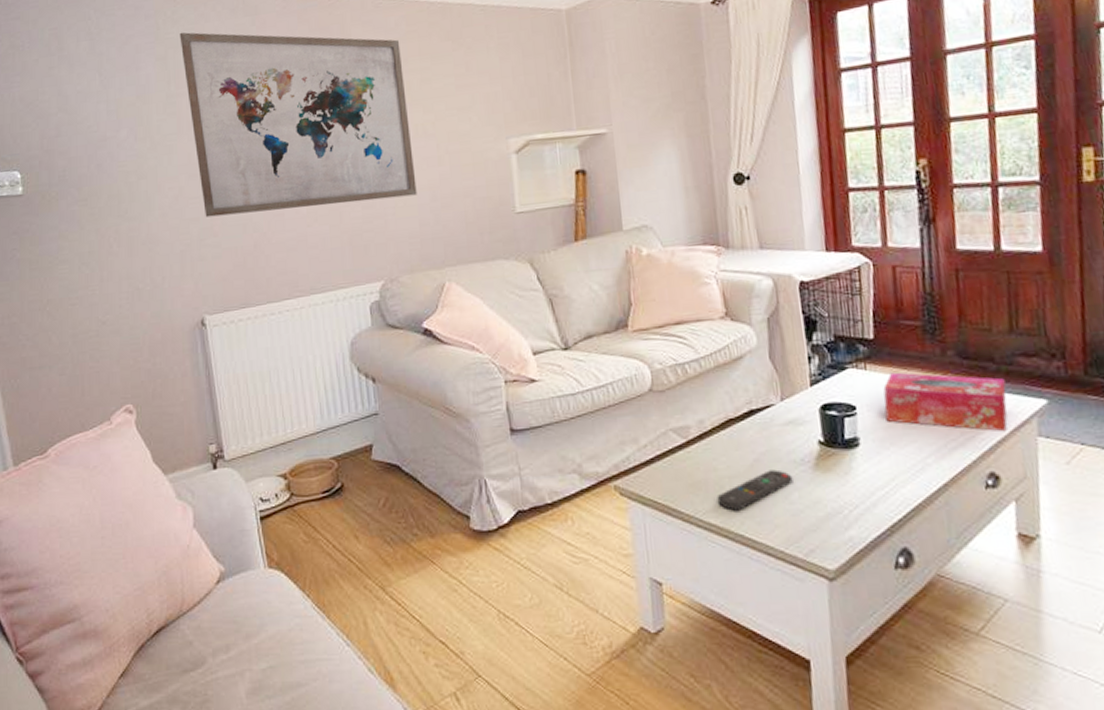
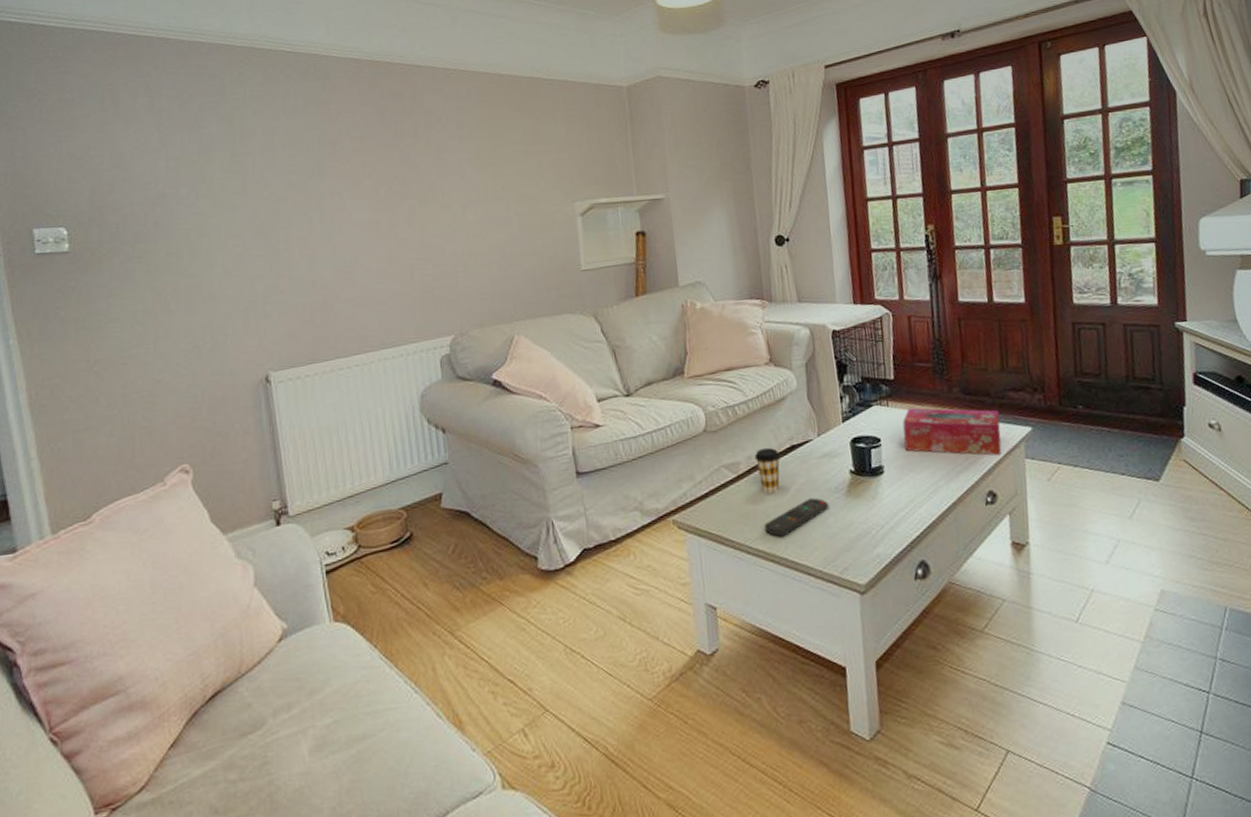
wall art: present [179,32,417,217] -> none [246,93,487,275]
coffee cup: none [706,411,737,462] -> present [754,447,781,494]

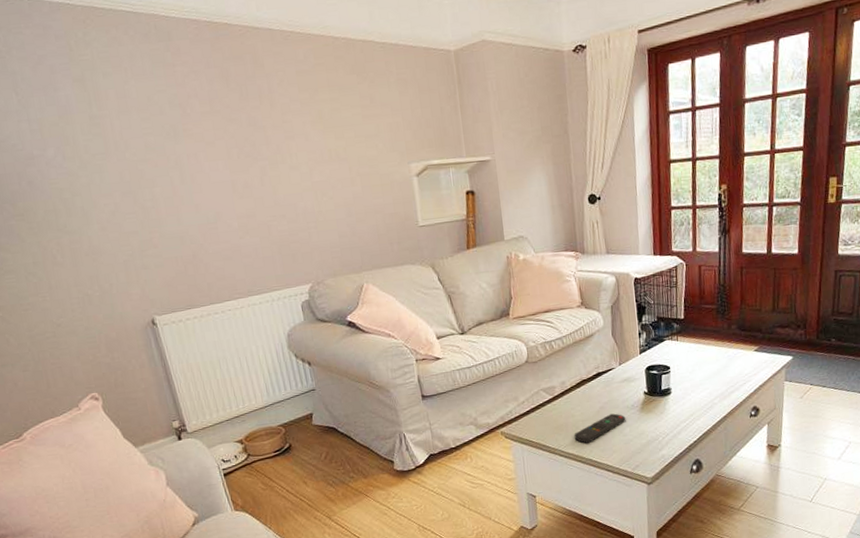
coffee cup: present [754,447,781,494] -> none [567,374,588,411]
tissue box: present [902,408,1002,456] -> none [688,342,768,380]

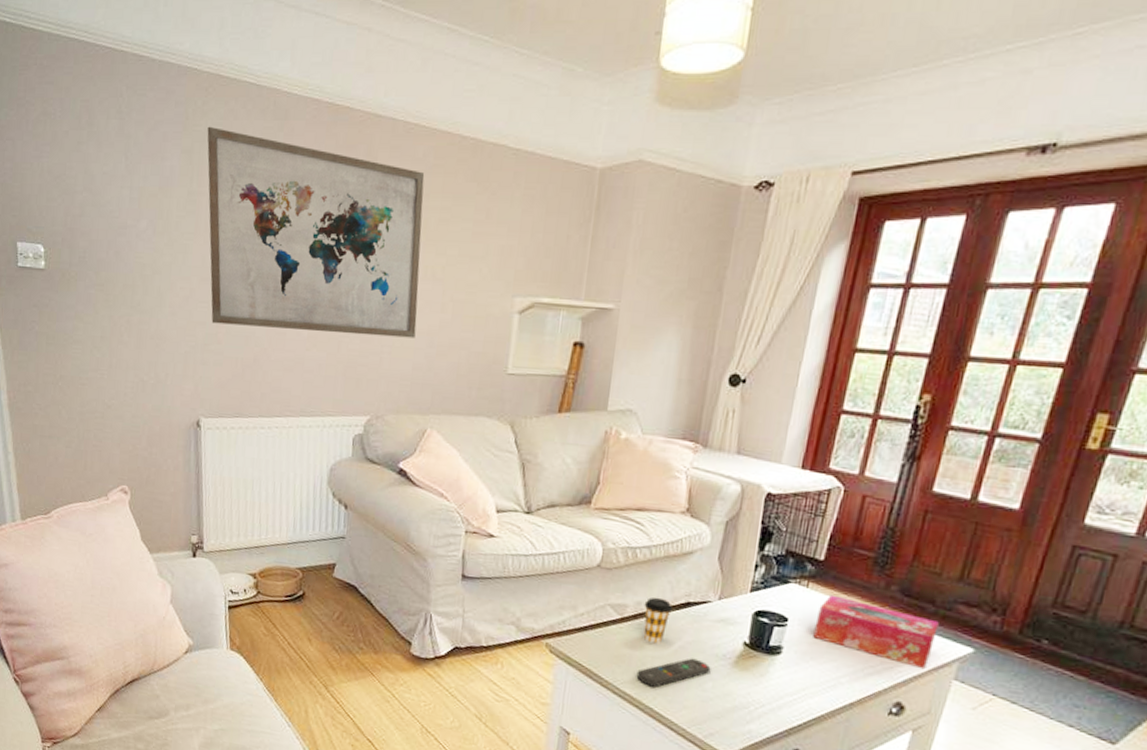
wall art: none [94,54,335,231] -> present [207,126,425,338]
coffee cup: none [567,374,588,411] -> present [643,597,672,644]
tissue box: none [688,342,768,380] -> present [813,594,939,670]

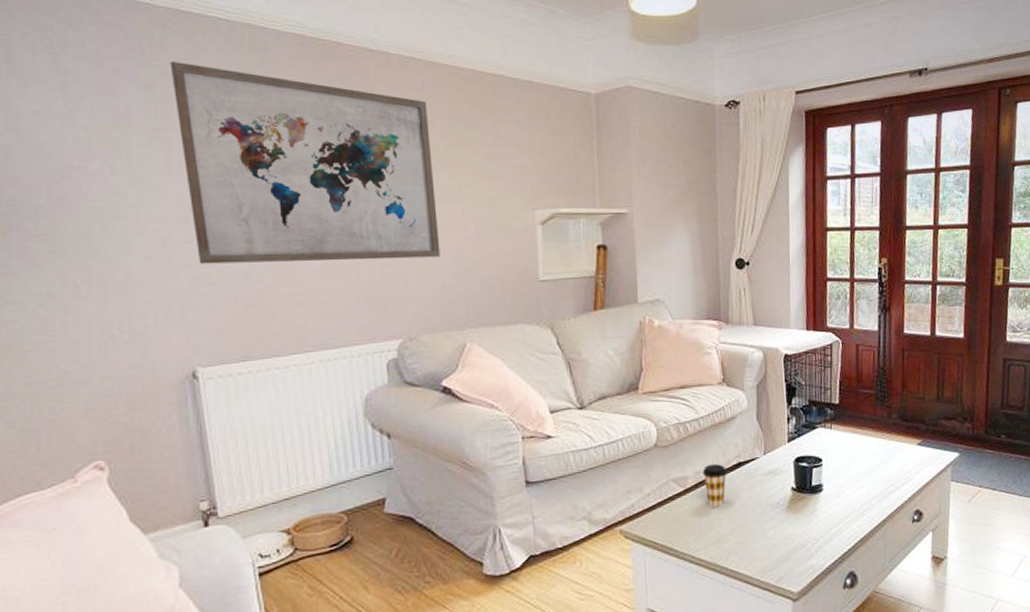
remote control: present [636,658,711,687] -> none [707,512,770,548]
tissue box: present [813,594,939,670] -> none [843,431,932,479]

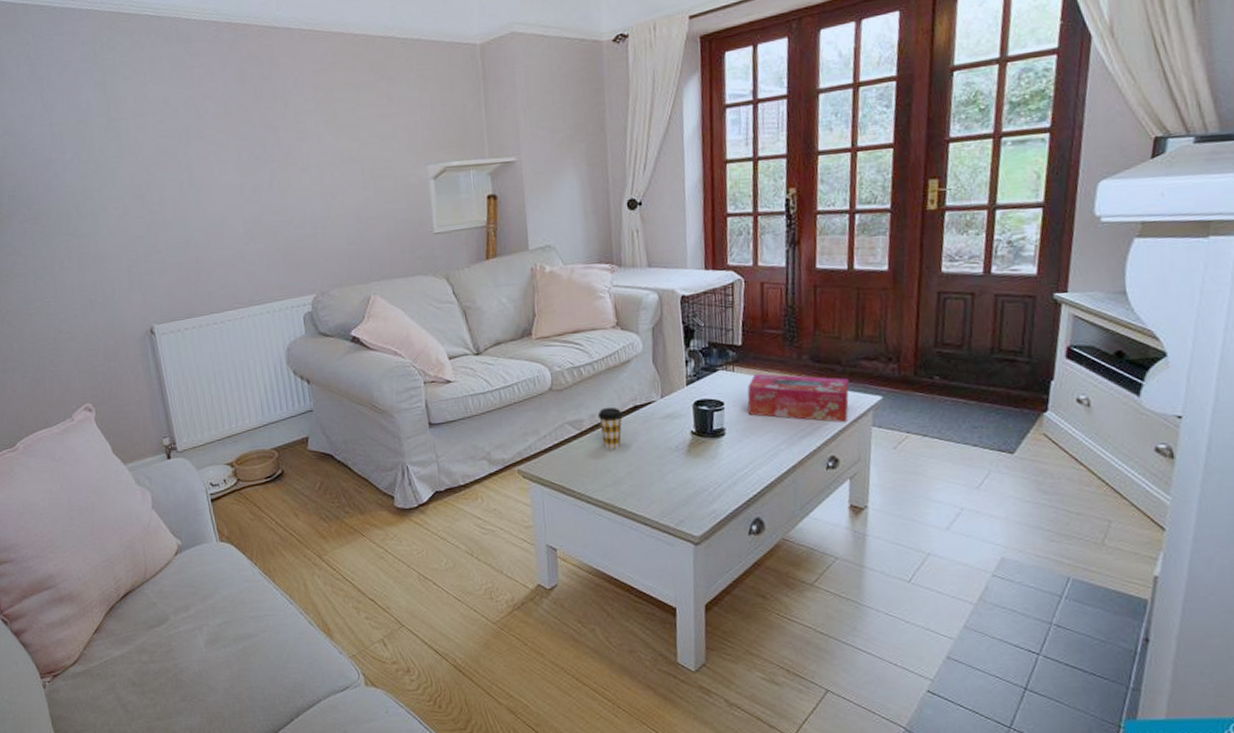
wall art: present [170,60,440,264] -> none [116,58,344,236]
tissue box: none [843,431,932,479] -> present [747,373,849,423]

